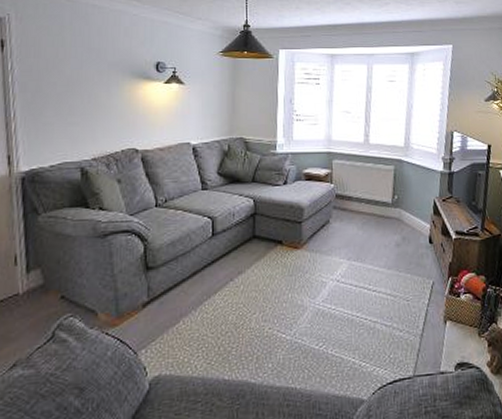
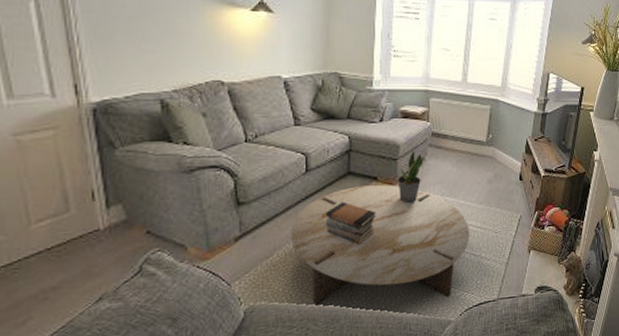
coffee table: none [196,249,379,378] -> present [290,185,469,305]
book stack: none [230,266,281,313] -> present [325,202,376,245]
potted plant: none [302,213,328,269] -> present [397,151,424,204]

